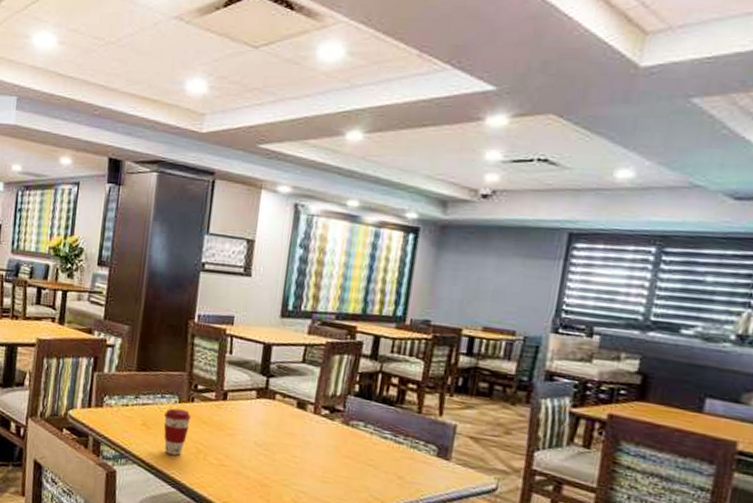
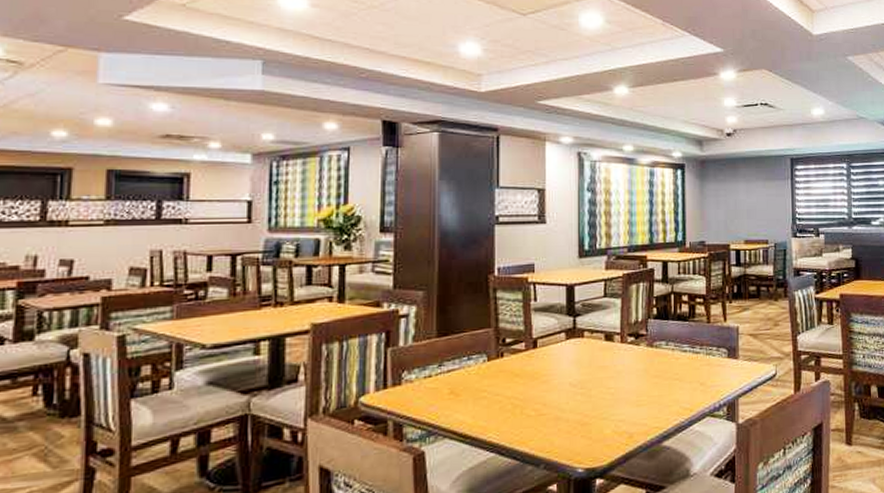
coffee cup: present [163,408,191,456] -> none [474,367,502,418]

